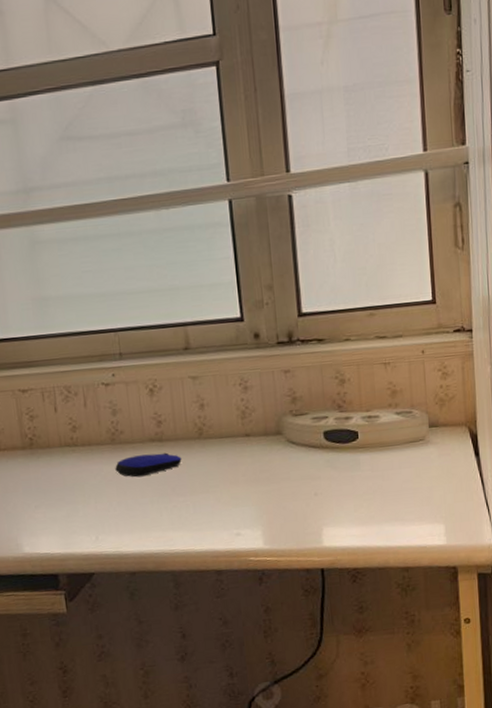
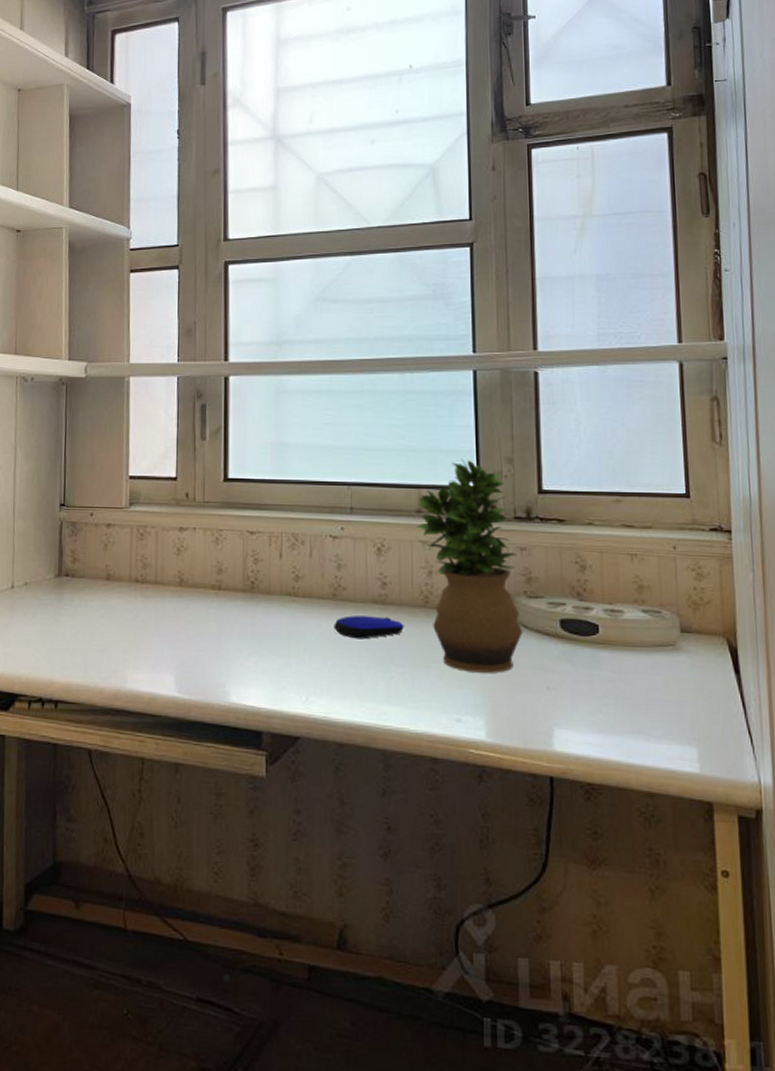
potted plant: none [185,291,292,491] -> present [416,459,524,673]

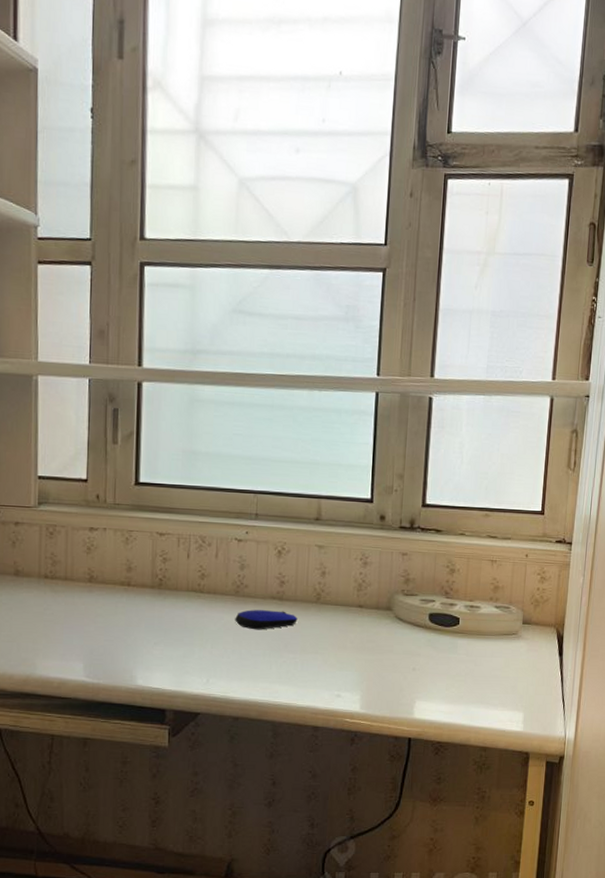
potted plant: present [416,459,524,673] -> none [314,473,399,657]

